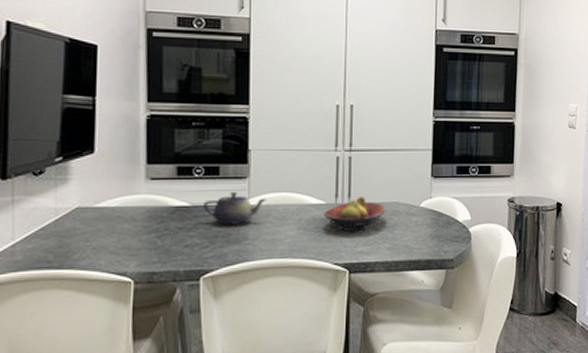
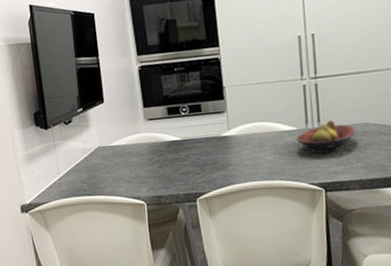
teapot: present [204,192,267,225] -> none [192,125,244,154]

